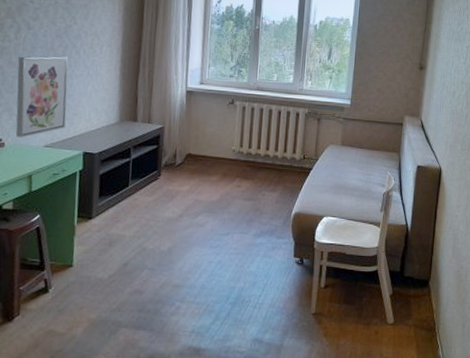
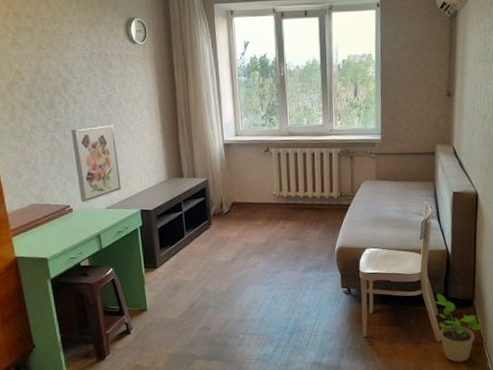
potted plant: none [390,270,437,348] -> present [435,293,483,362]

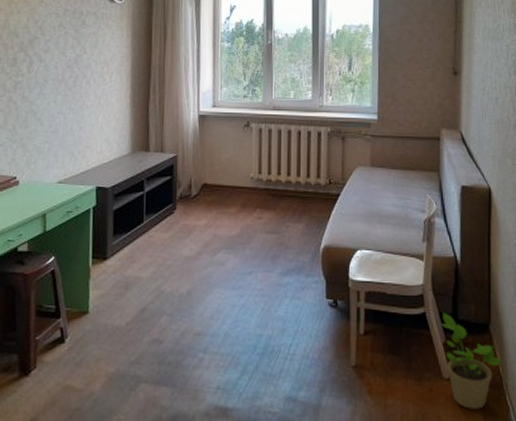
wall art: present [71,125,121,202] -> none [29,87,79,174]

